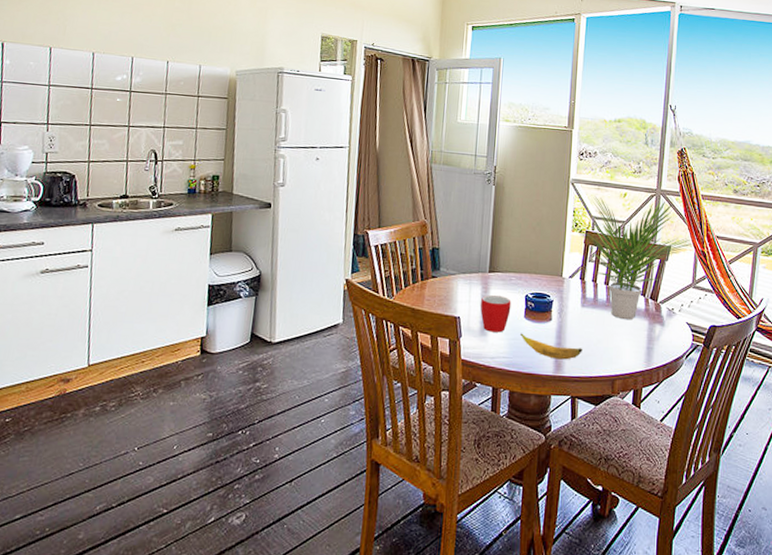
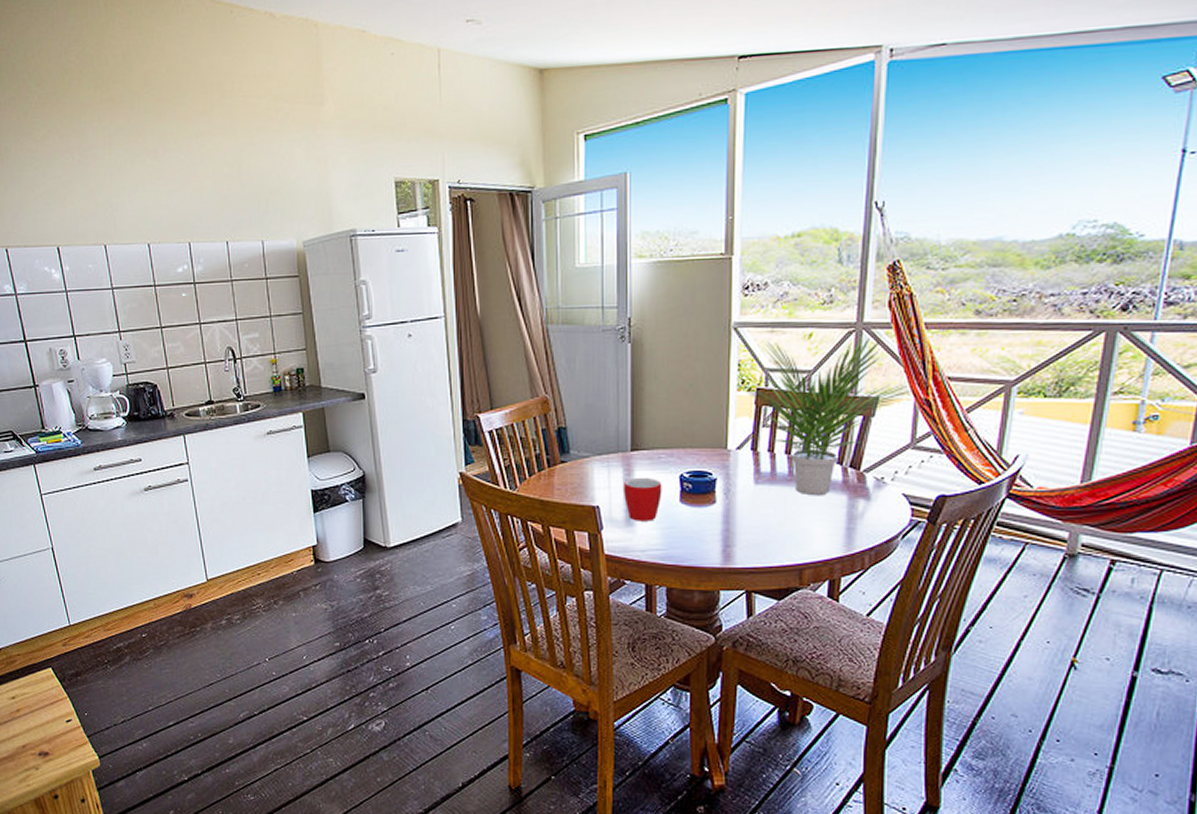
banana: present [520,333,582,360] -> none [676,520,758,549]

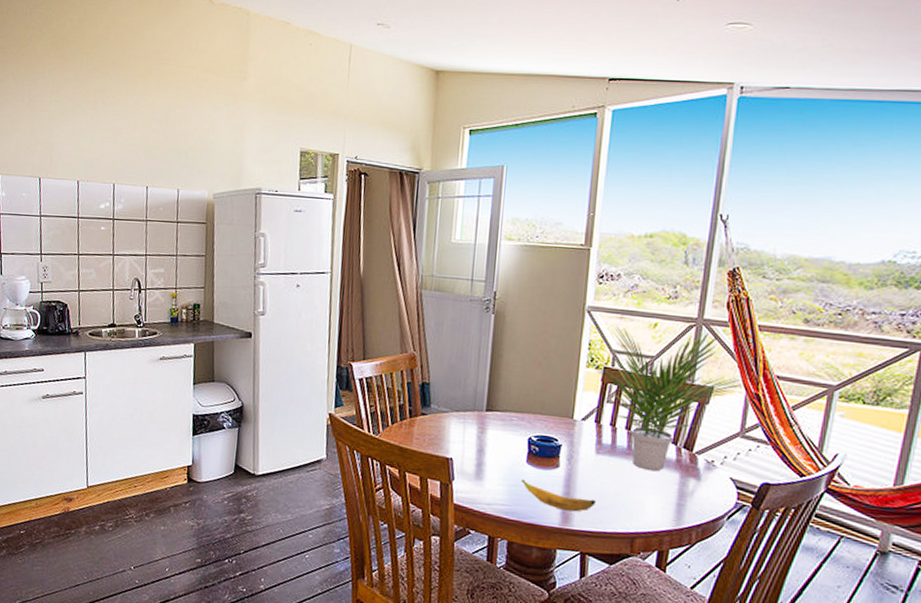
mug: present [624,477,662,521] -> none [476,435,512,478]
banana: none [676,520,758,549] -> present [522,479,596,512]

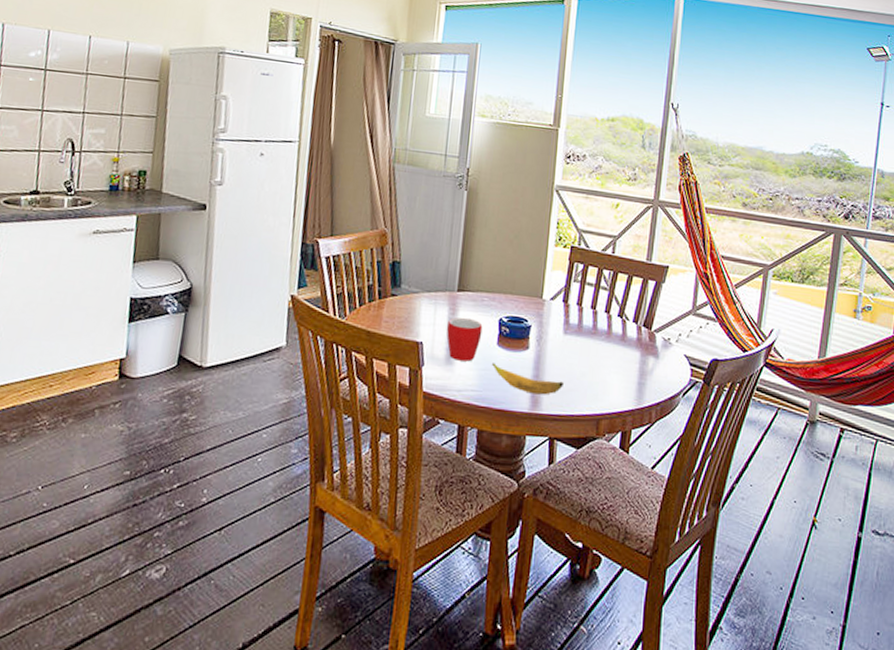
mug: none [476,435,512,478] -> present [446,317,483,362]
potted plant: present [591,326,743,472] -> none [559,206,693,351]

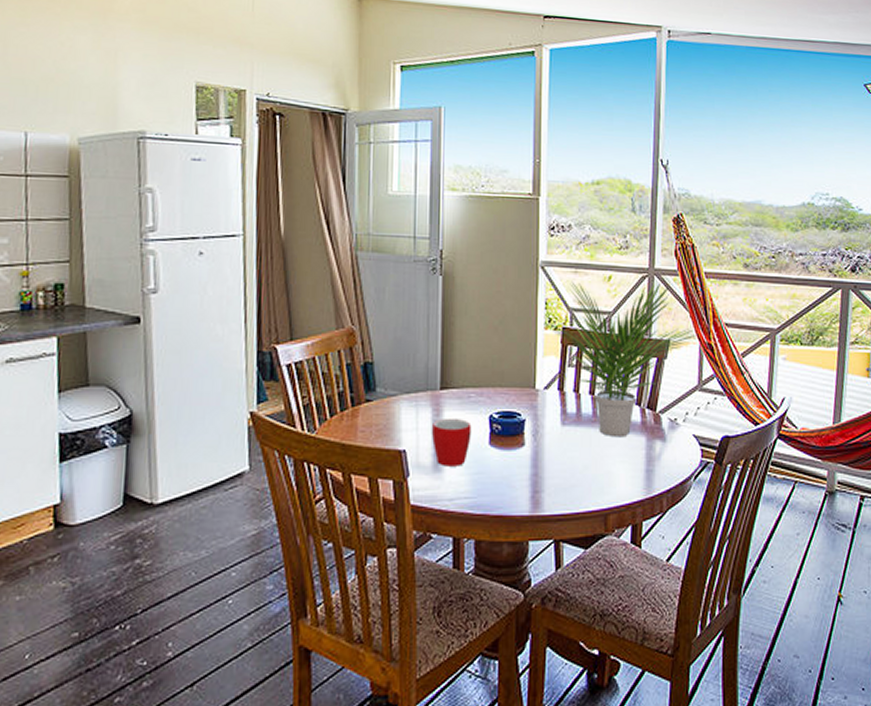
banana: present [492,362,563,395] -> none [486,465,565,495]
potted plant: none [559,206,693,351] -> present [550,282,696,438]

